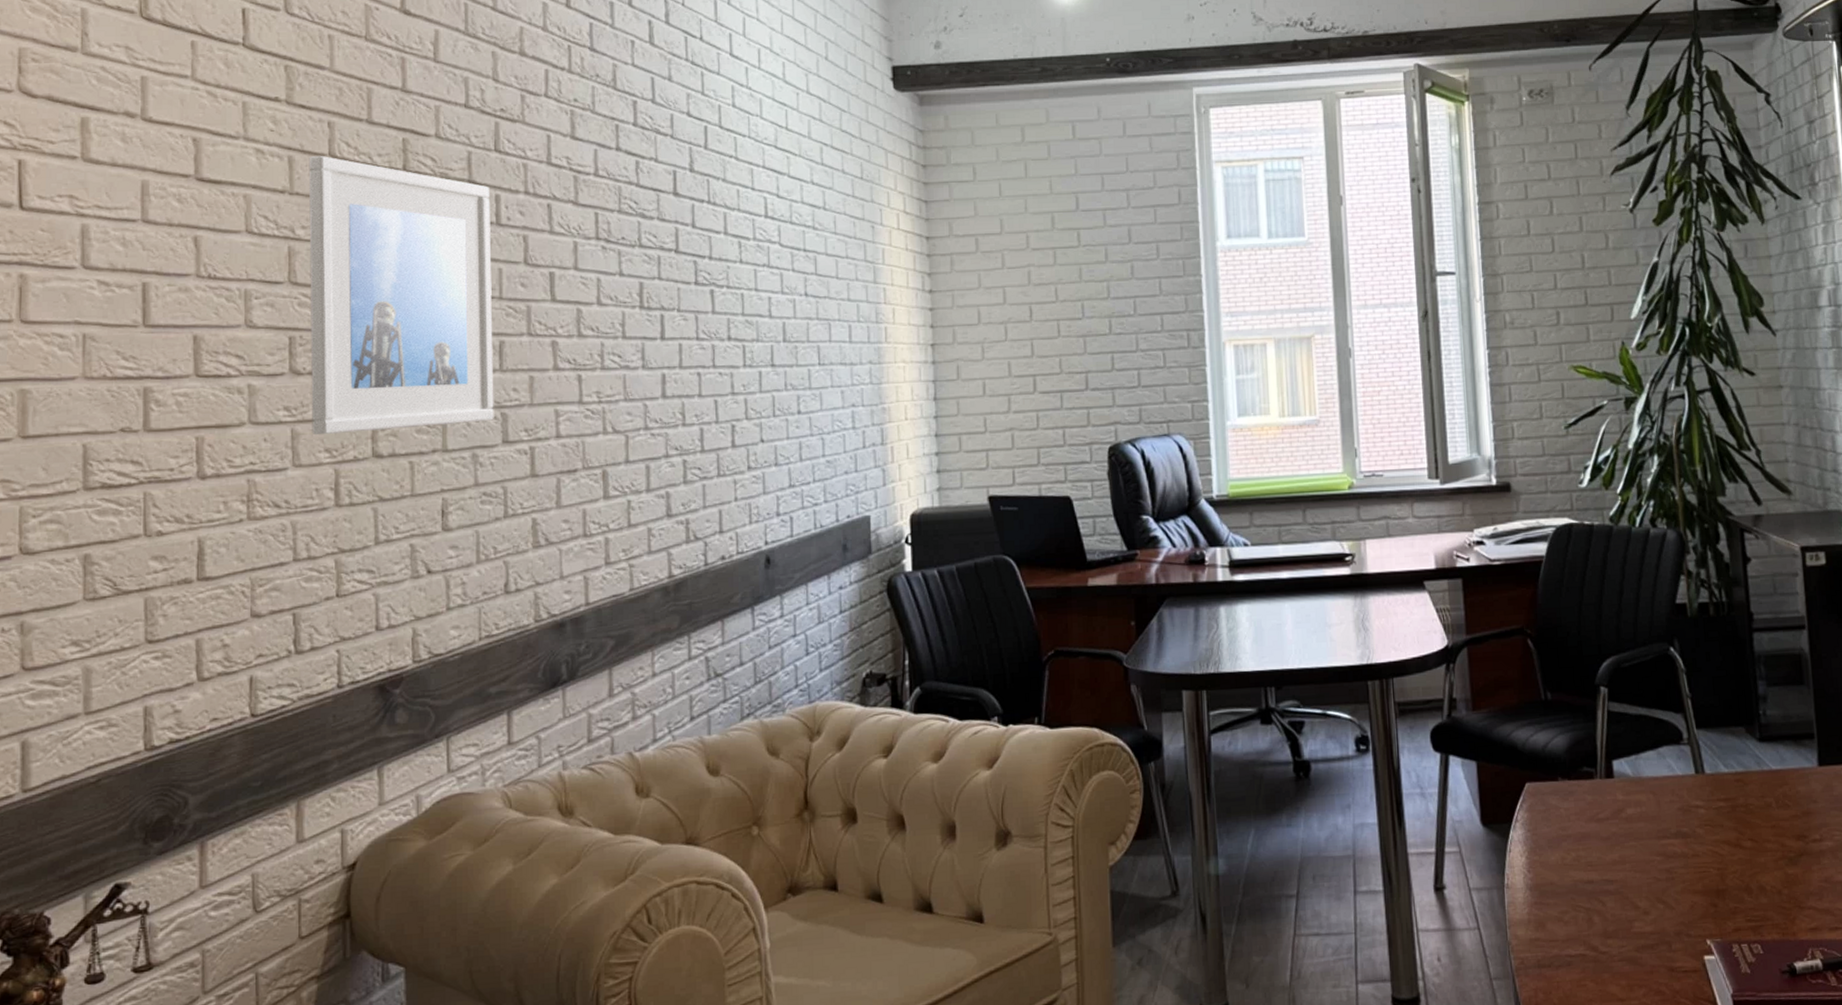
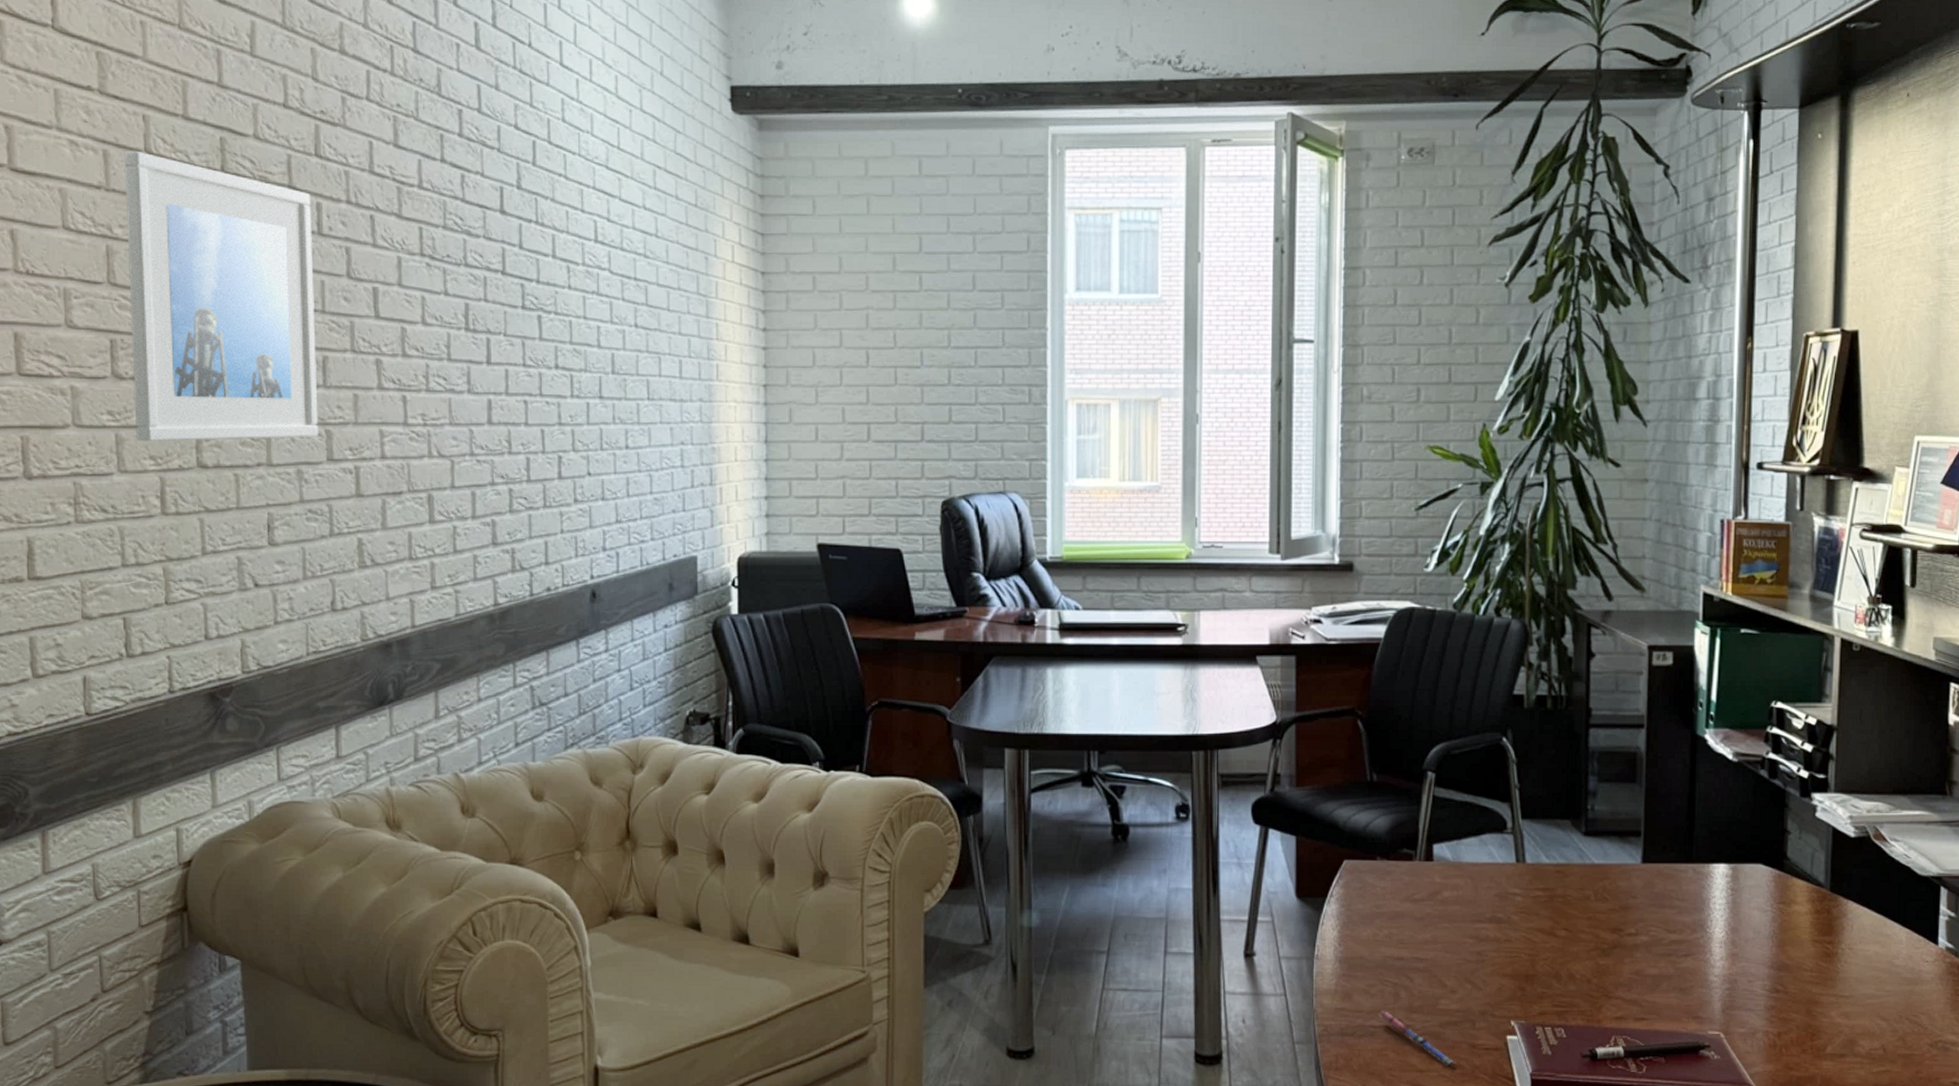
pen: none [1574,938,1657,992] -> present [1378,1011,1457,1065]

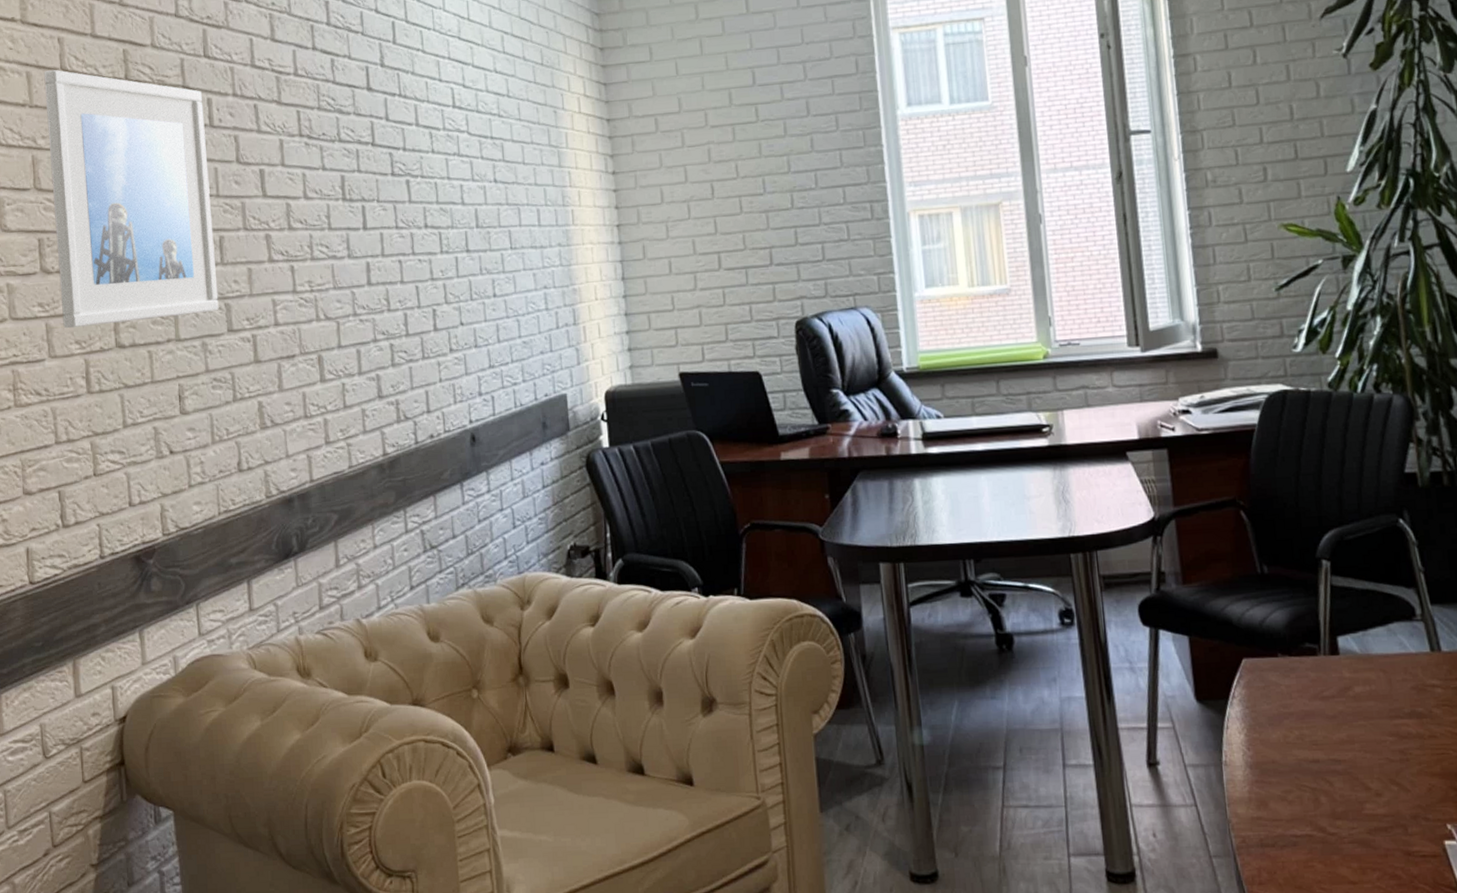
pen: present [1378,1011,1457,1065] -> none [1299,818,1392,876]

